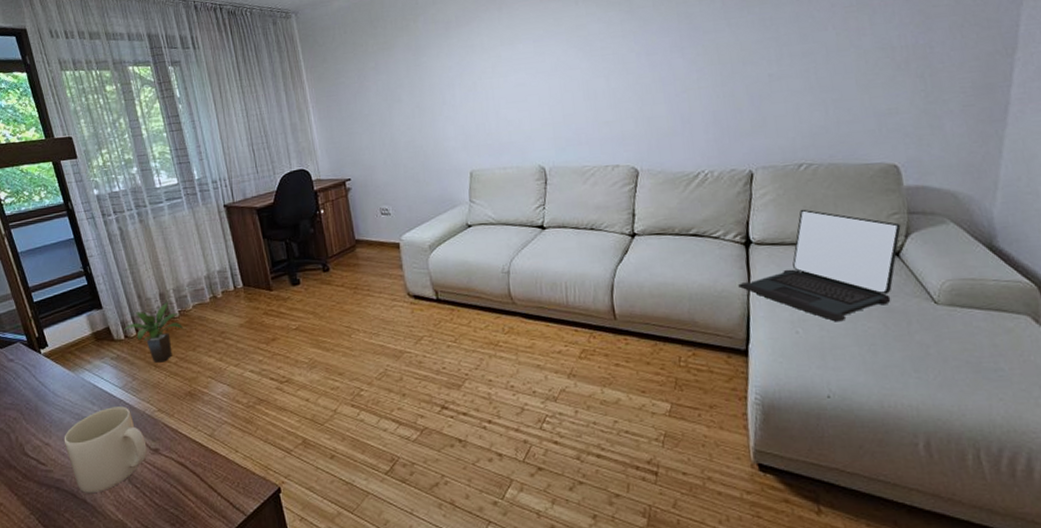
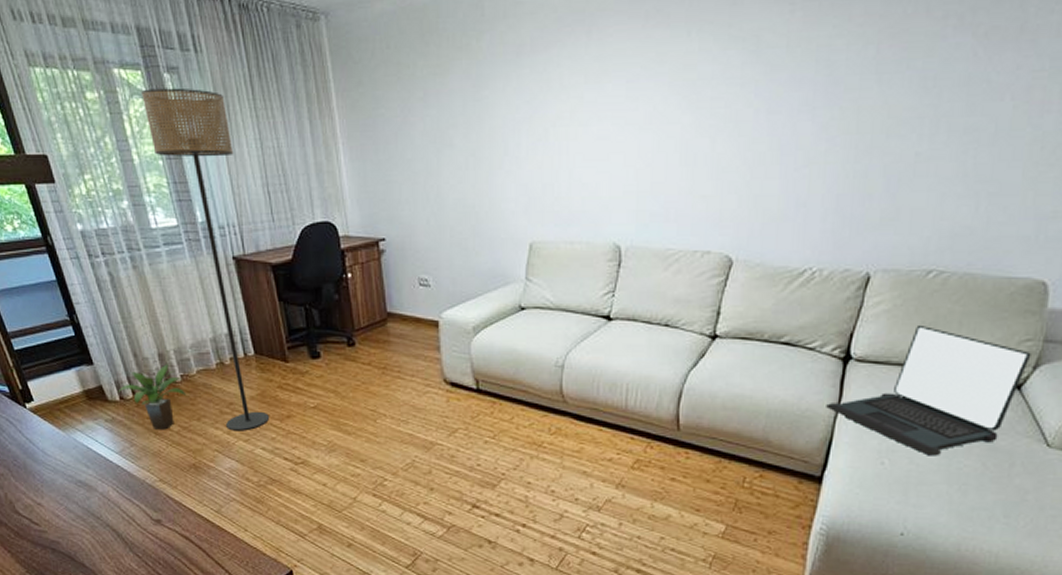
mug: present [64,406,147,494] -> none [57,472,149,559]
floor lamp: none [150,76,256,357] -> present [141,88,269,431]

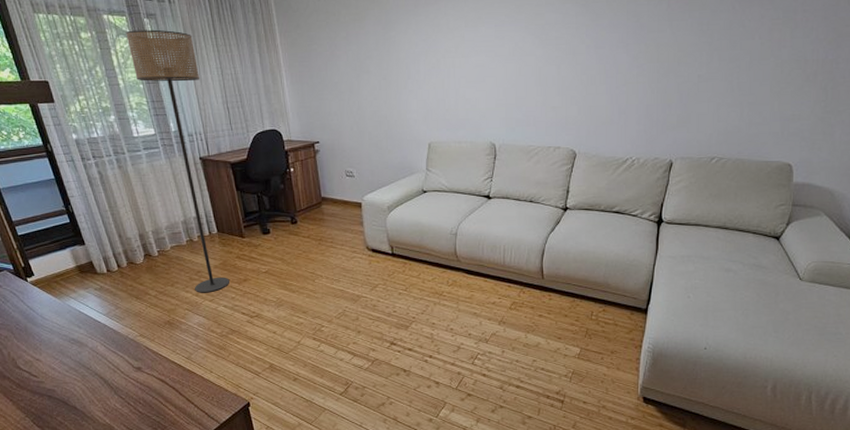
potted plant: present [116,364,187,430] -> none [104,242,163,295]
laptop: present [826,324,1031,456] -> none [647,196,785,290]

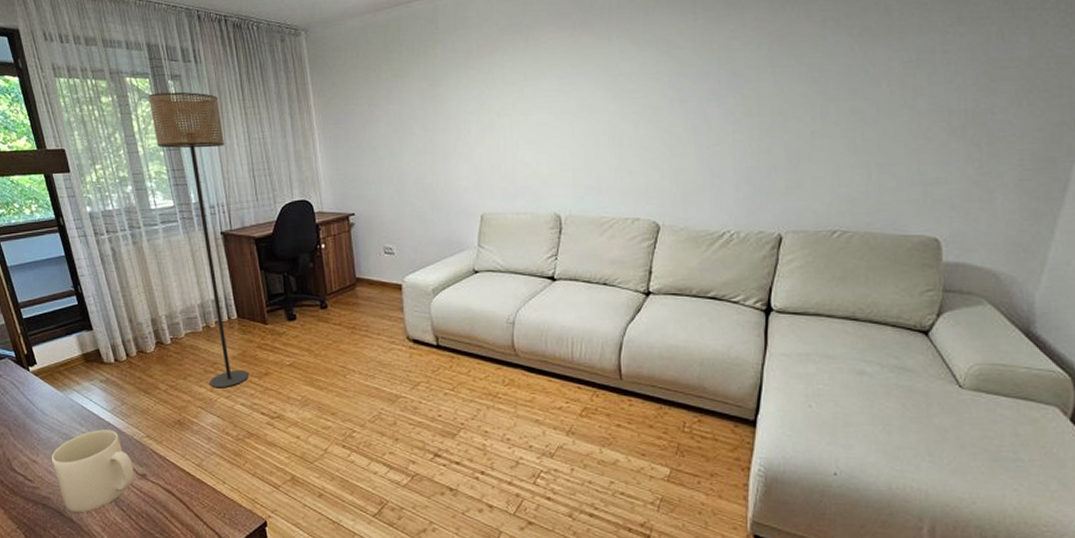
mug: none [53,331,131,402] -> present [51,430,134,513]

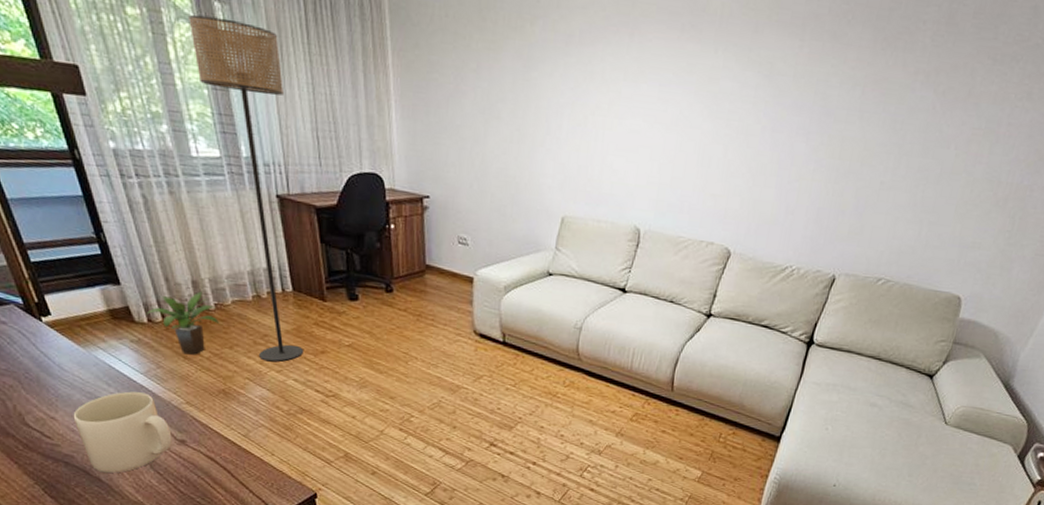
potted plant: none [112,328,175,389] -> present [144,291,220,355]

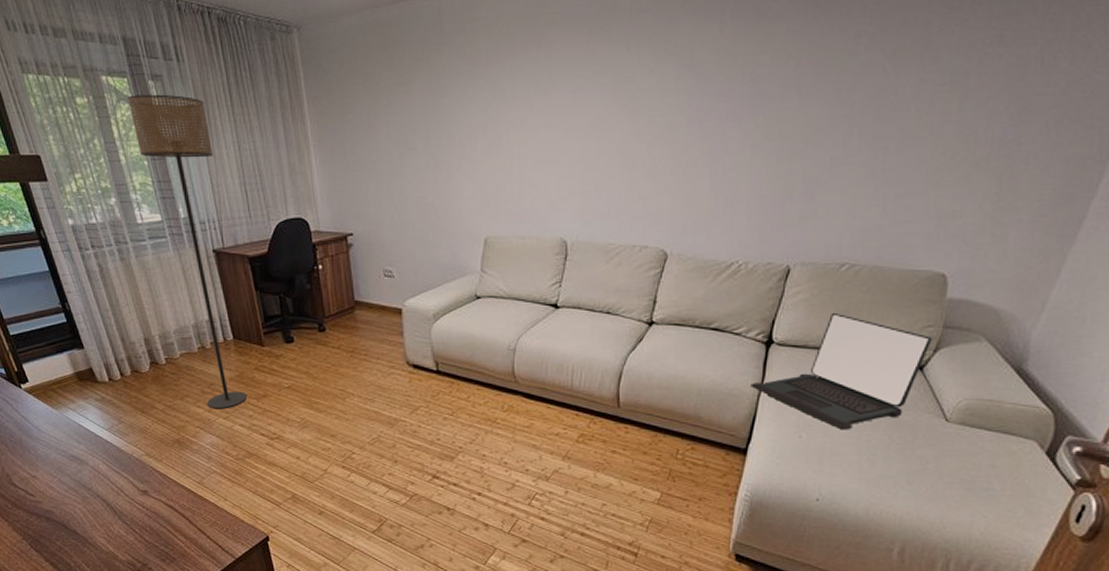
mug: present [73,391,172,474] -> none [51,447,136,526]
potted plant: present [144,291,220,355] -> none [105,348,171,409]
laptop: none [790,321,944,426] -> present [750,312,932,430]

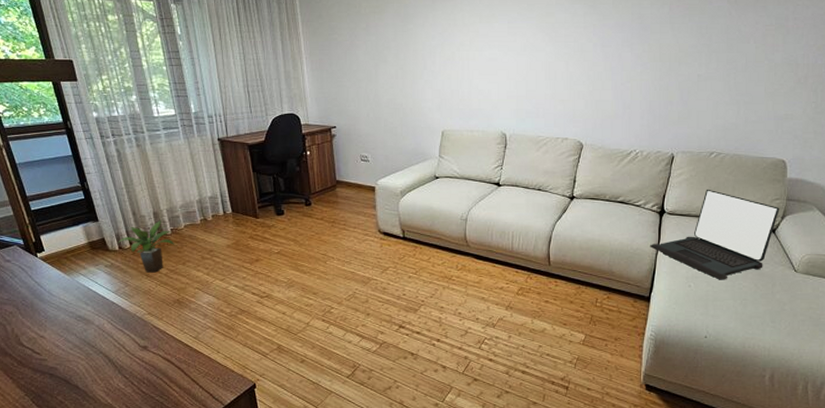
potted plant: none [105,348,171,409] -> present [116,220,175,273]
floor lamp: present [128,94,247,409] -> none [152,14,241,272]

